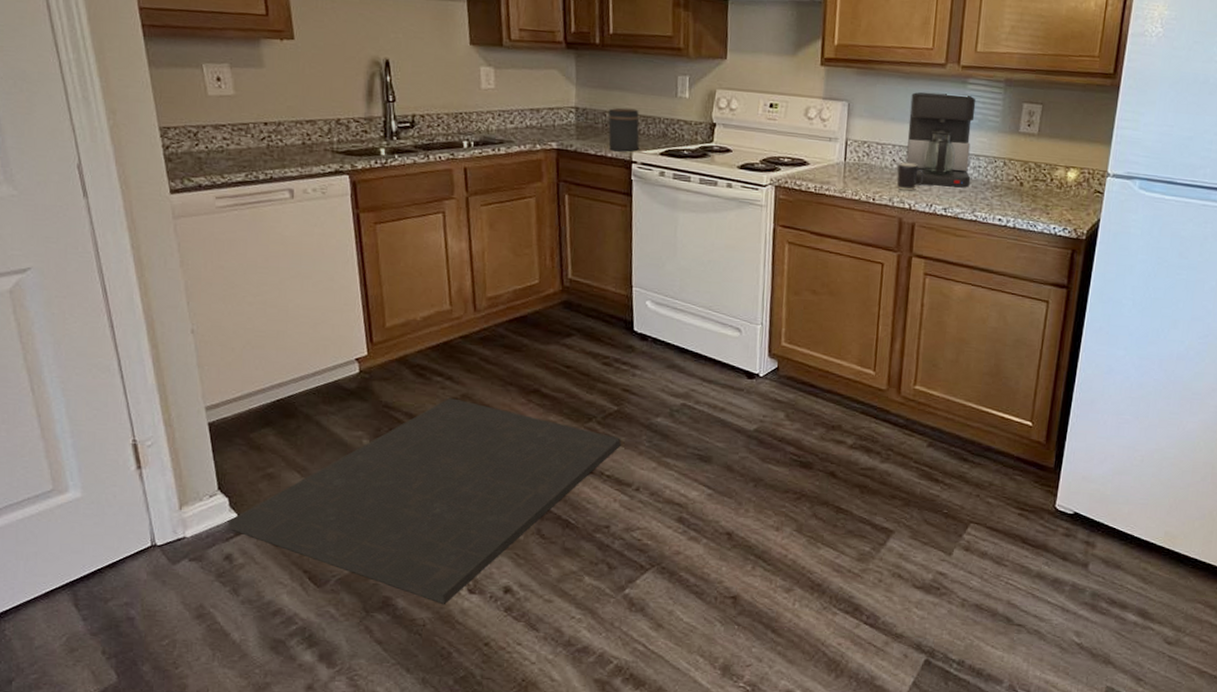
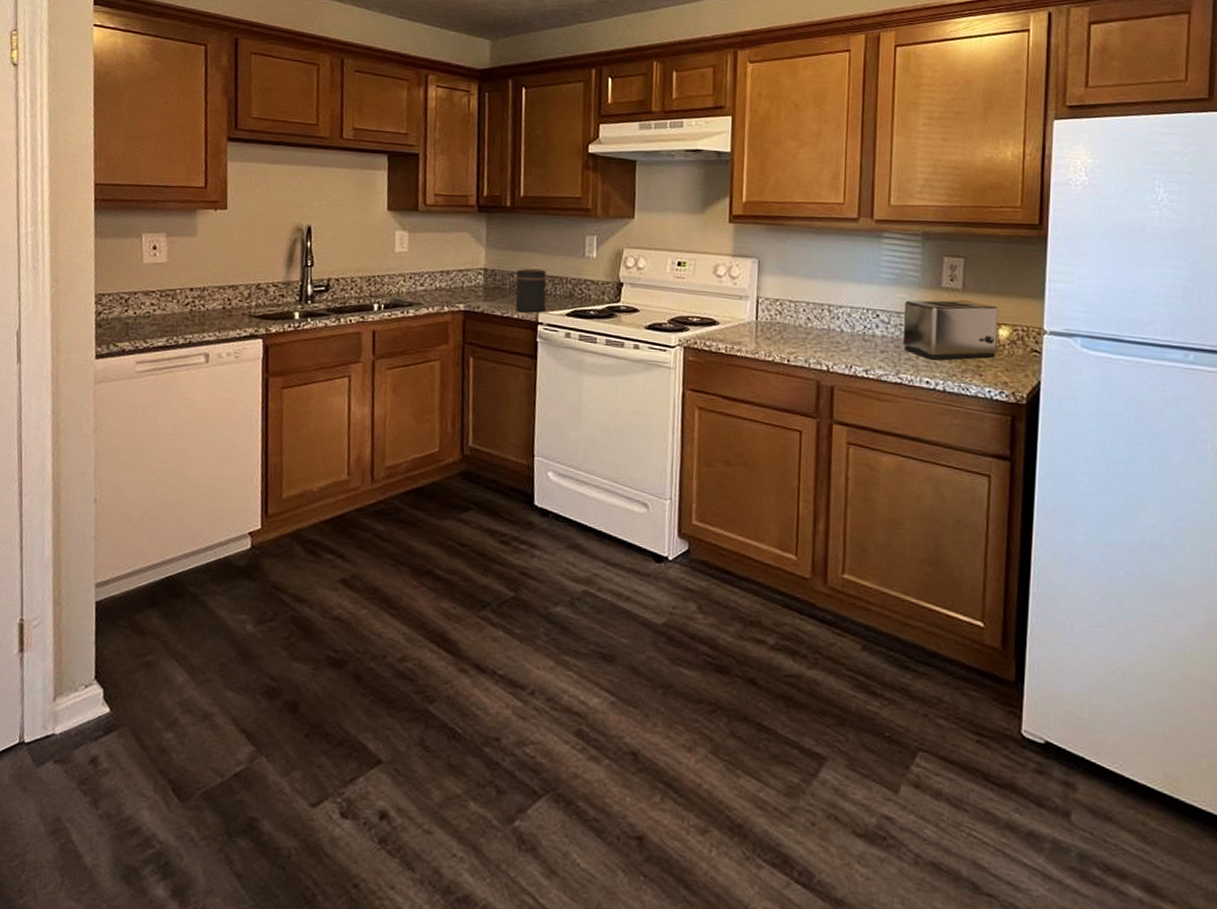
doormat: present [228,398,621,604] -> none [99,578,517,830]
mug: present [896,162,925,191] -> none [811,321,842,352]
coffee maker: present [906,92,975,188] -> none [821,247,893,348]
toaster: none [980,144,1069,200] -> present [904,300,999,361]

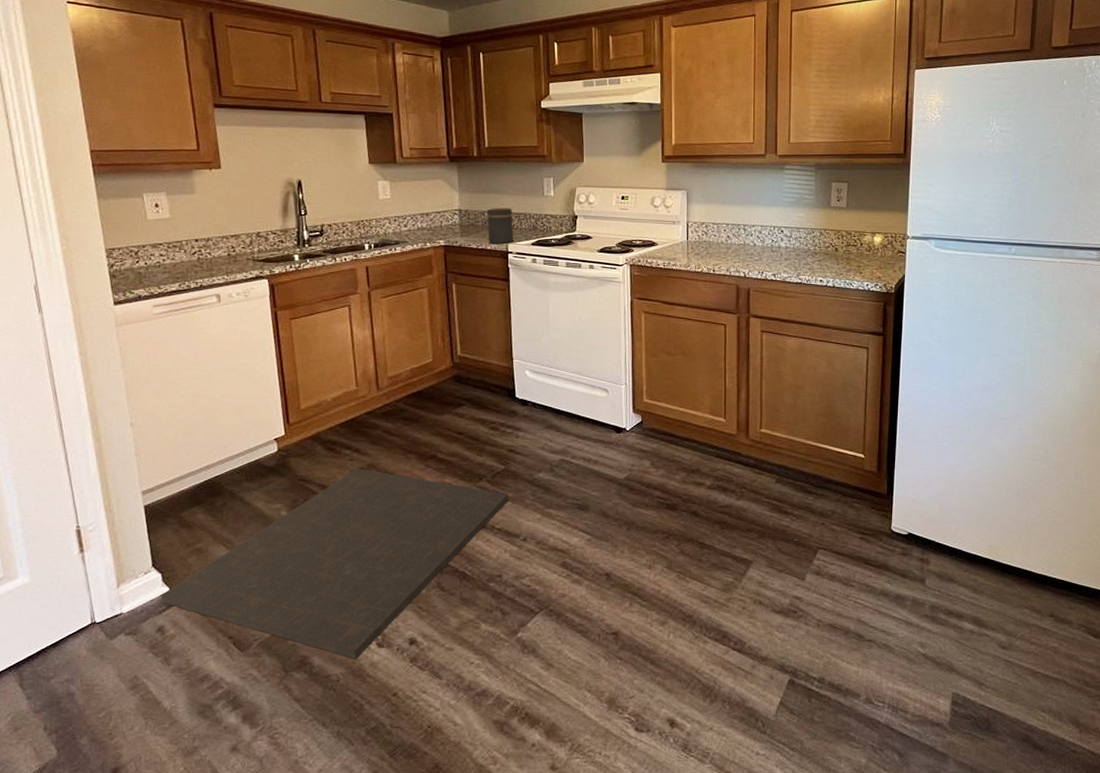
doormat: none [99,578,517,830] -> present [161,468,509,659]
toaster: present [904,300,999,361] -> none [802,216,874,264]

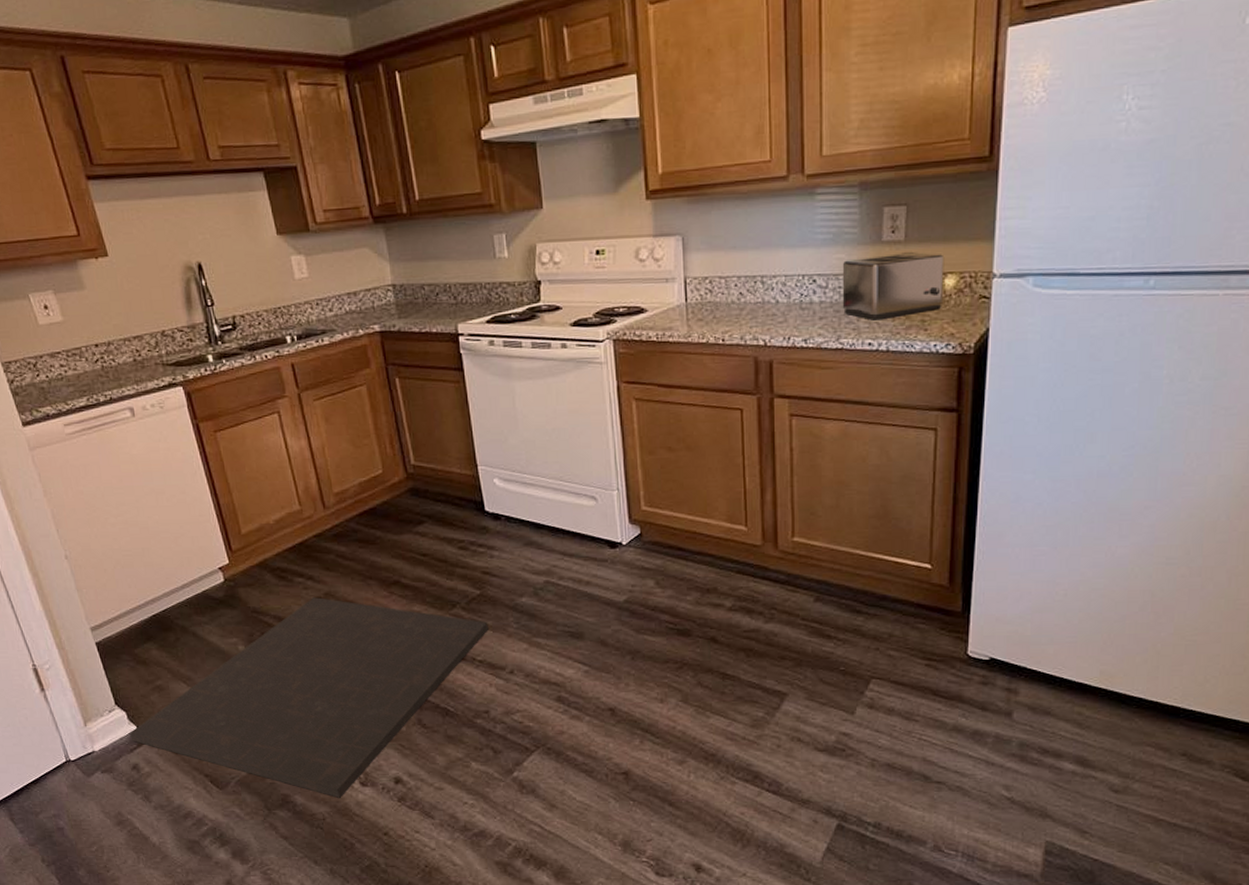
cylinder: present [486,207,514,244] -> none [426,277,464,326]
toaster: none [802,216,874,264] -> present [843,252,945,320]

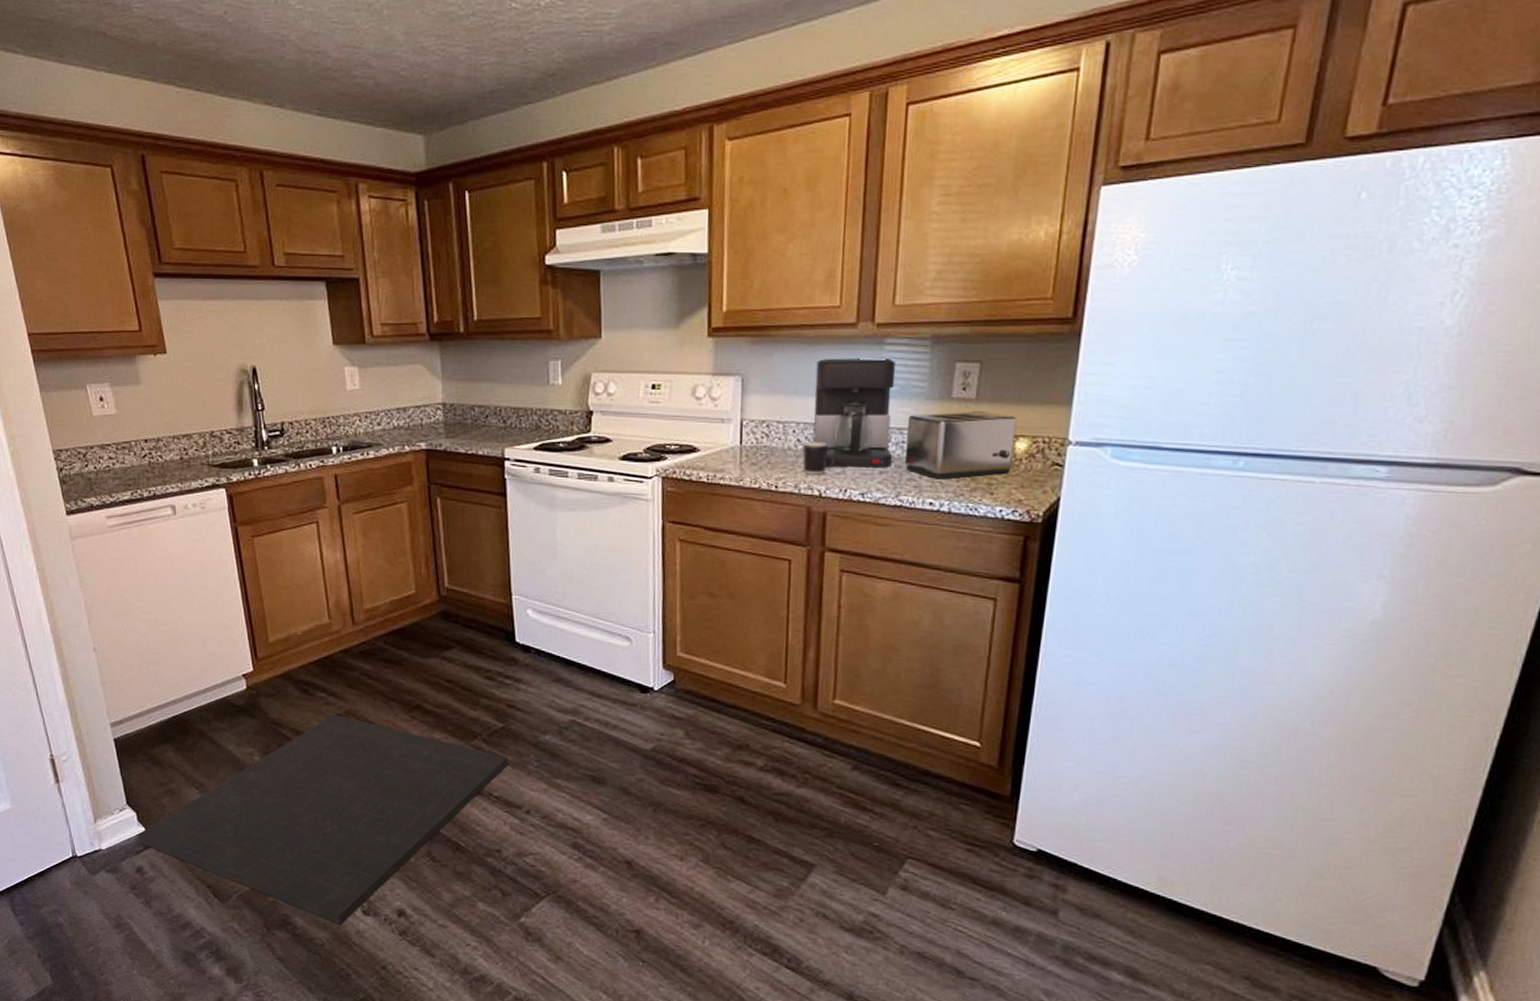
mug: none [745,294,777,326] -> present [802,442,836,475]
coffee maker: none [752,208,831,316] -> present [813,358,895,468]

